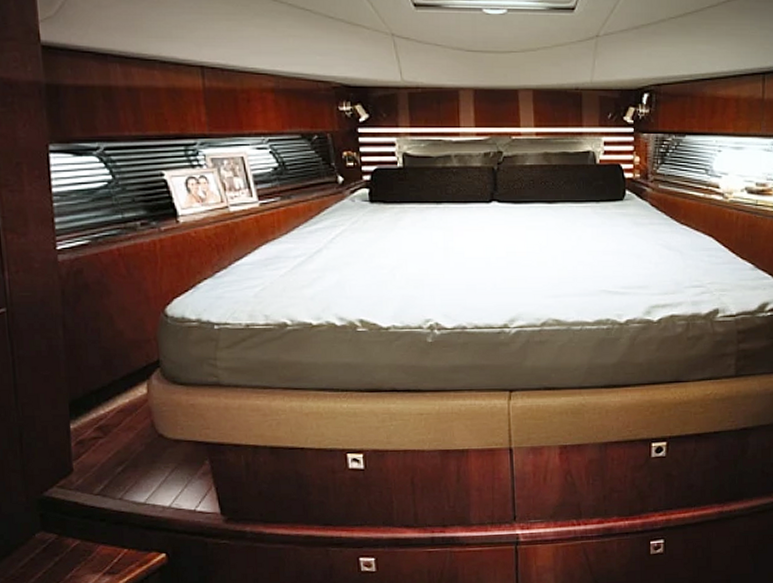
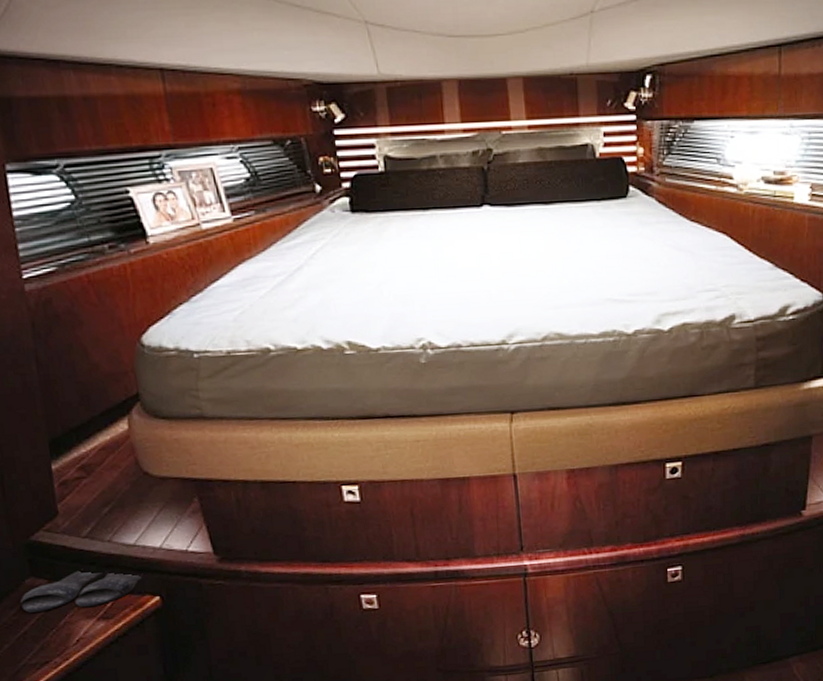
slippers: none [28,525,151,567] -> present [20,569,143,613]

